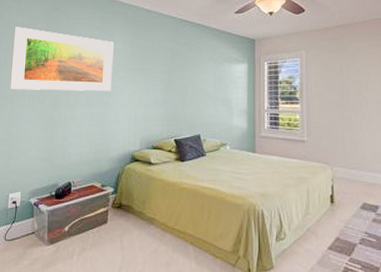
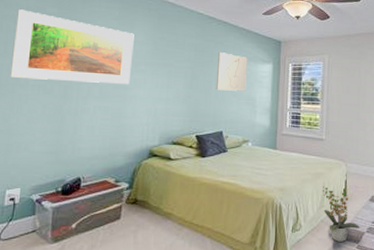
wall art: none [191,55,222,93] -> present [215,52,248,91]
potted plant: none [306,192,352,253] -> present [322,187,360,242]

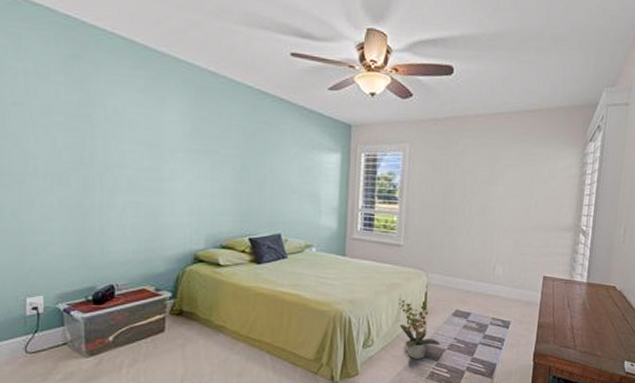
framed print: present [10,9,134,85] -> none [12,75,166,176]
wall art: present [215,52,248,91] -> none [271,137,310,186]

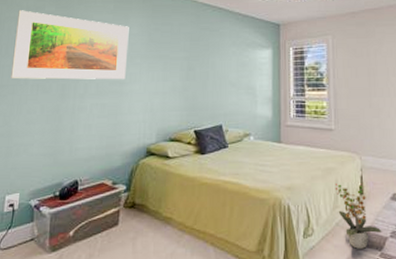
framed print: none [12,75,166,176] -> present [11,10,129,80]

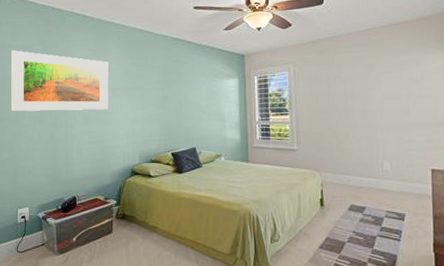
potted plant: present [334,183,382,249] -> none [297,196,341,252]

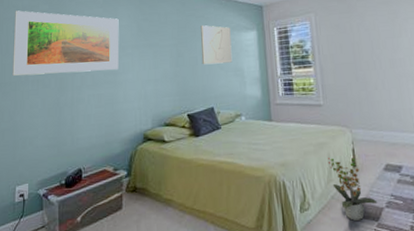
wall art: none [185,71,214,109] -> present [200,25,233,65]
potted plant: none [297,196,341,252] -> present [327,156,378,221]

